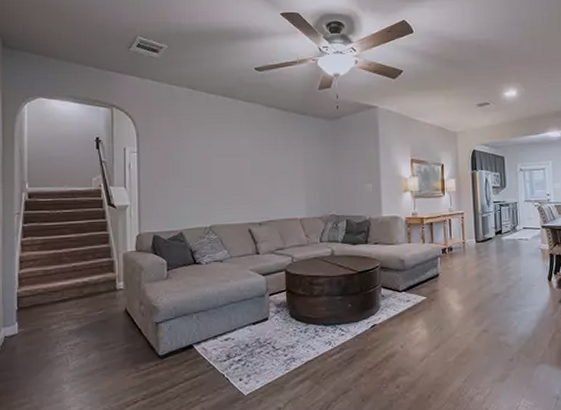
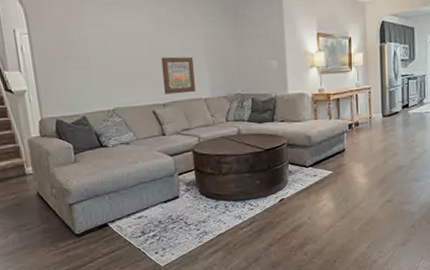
wall art: none [260,177,292,214] -> present [161,56,196,95]

